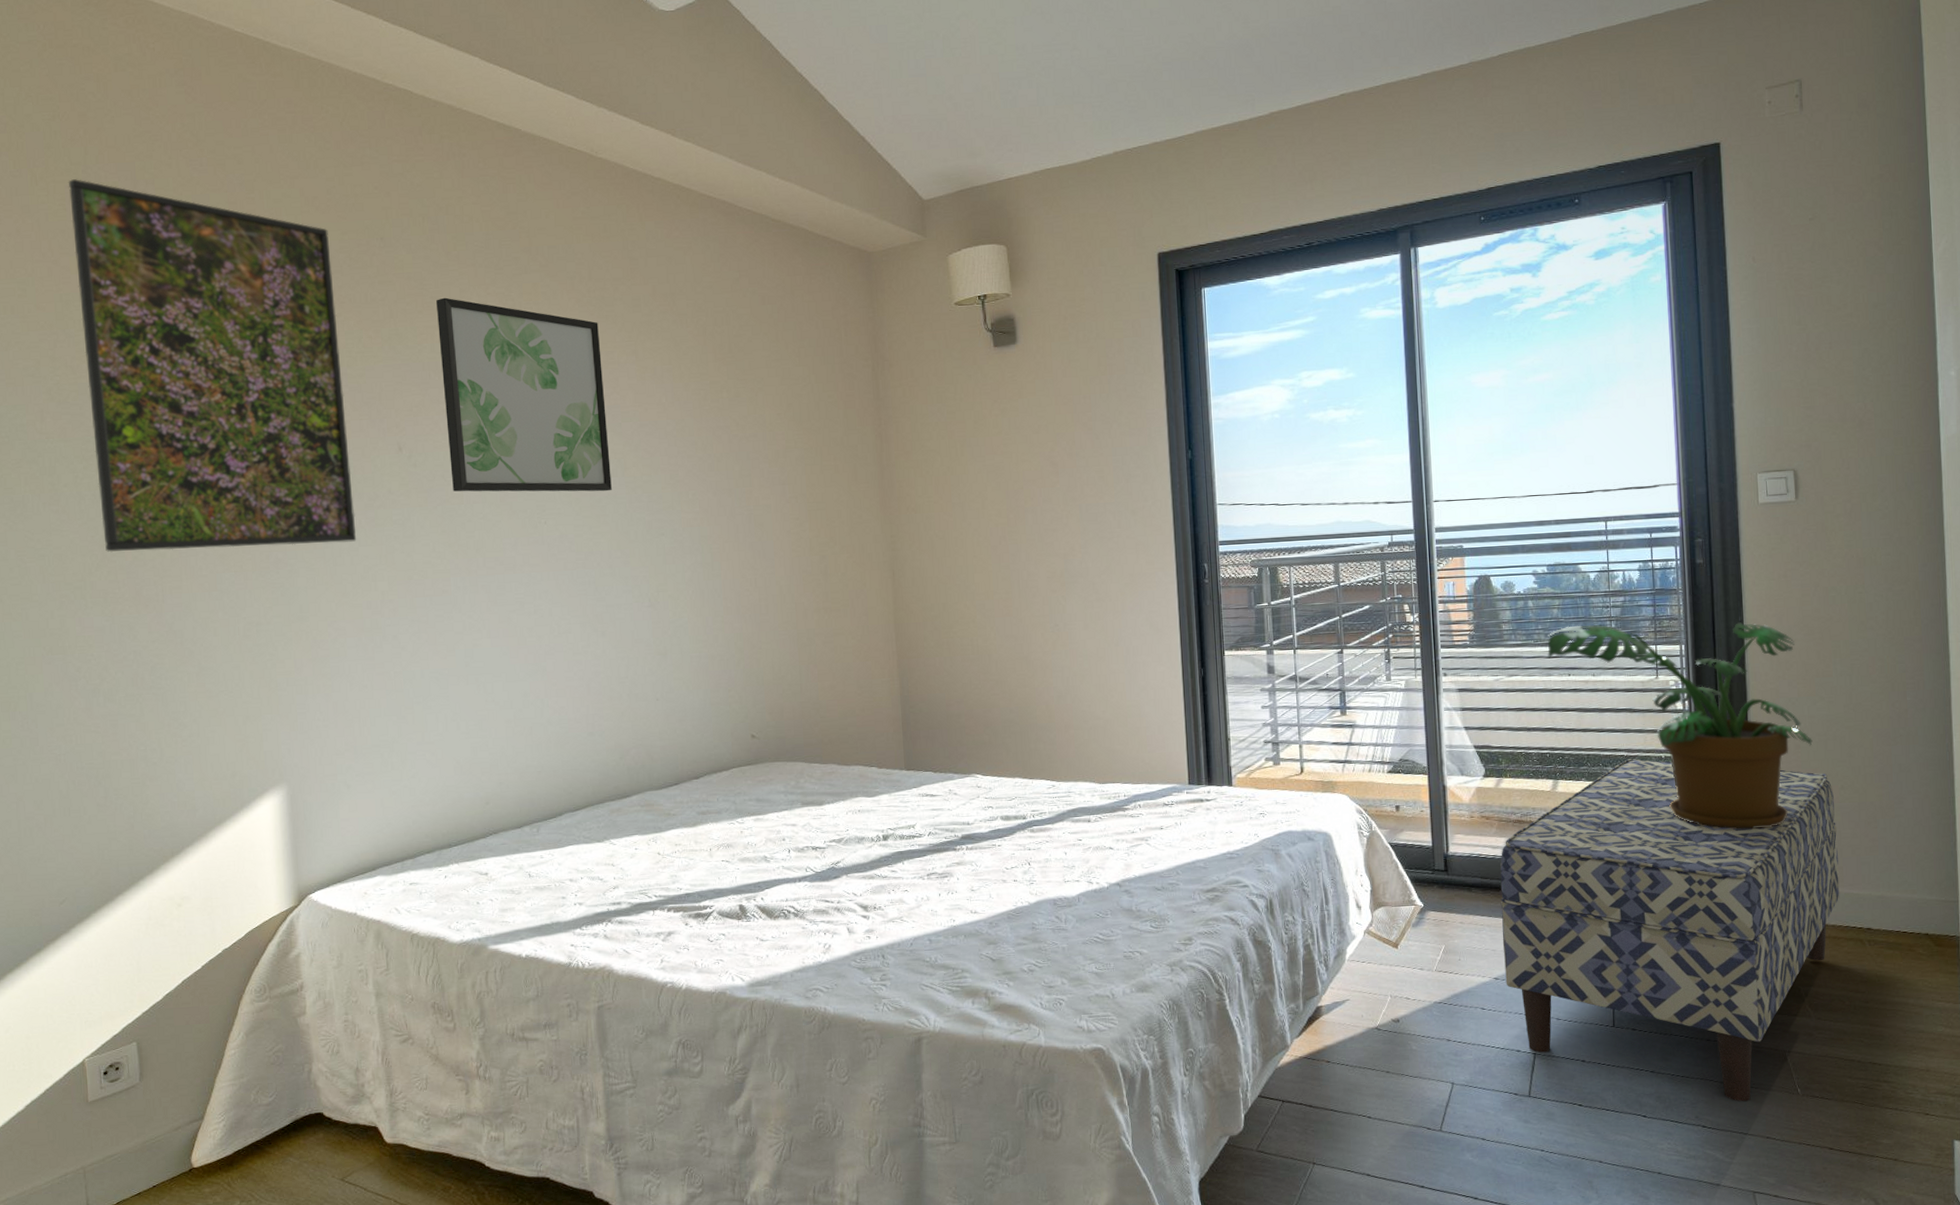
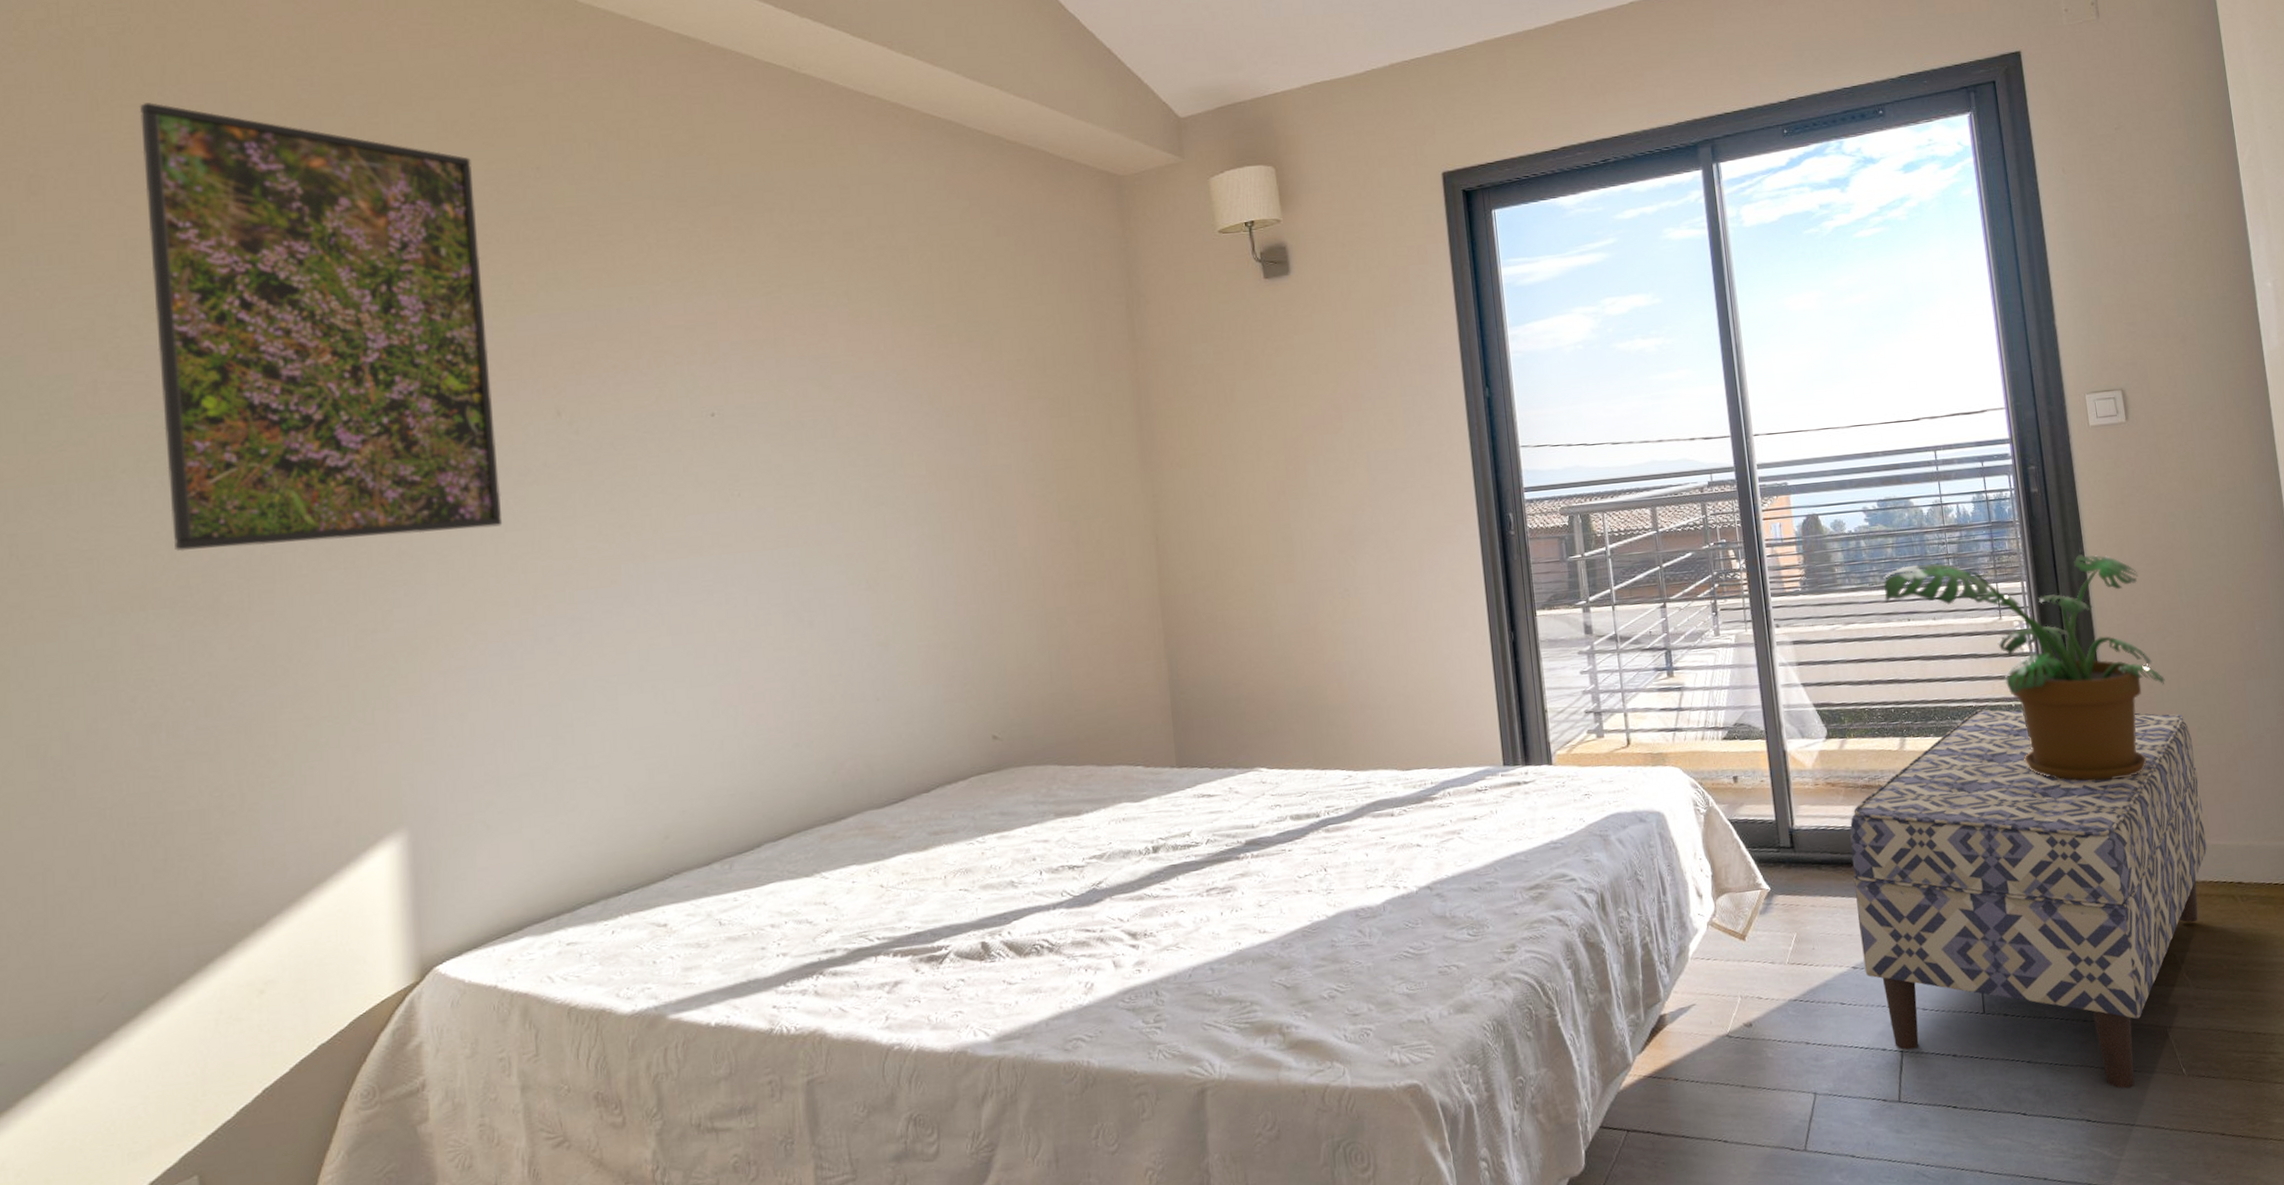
wall art: present [436,297,612,492] -> none [605,234,820,462]

